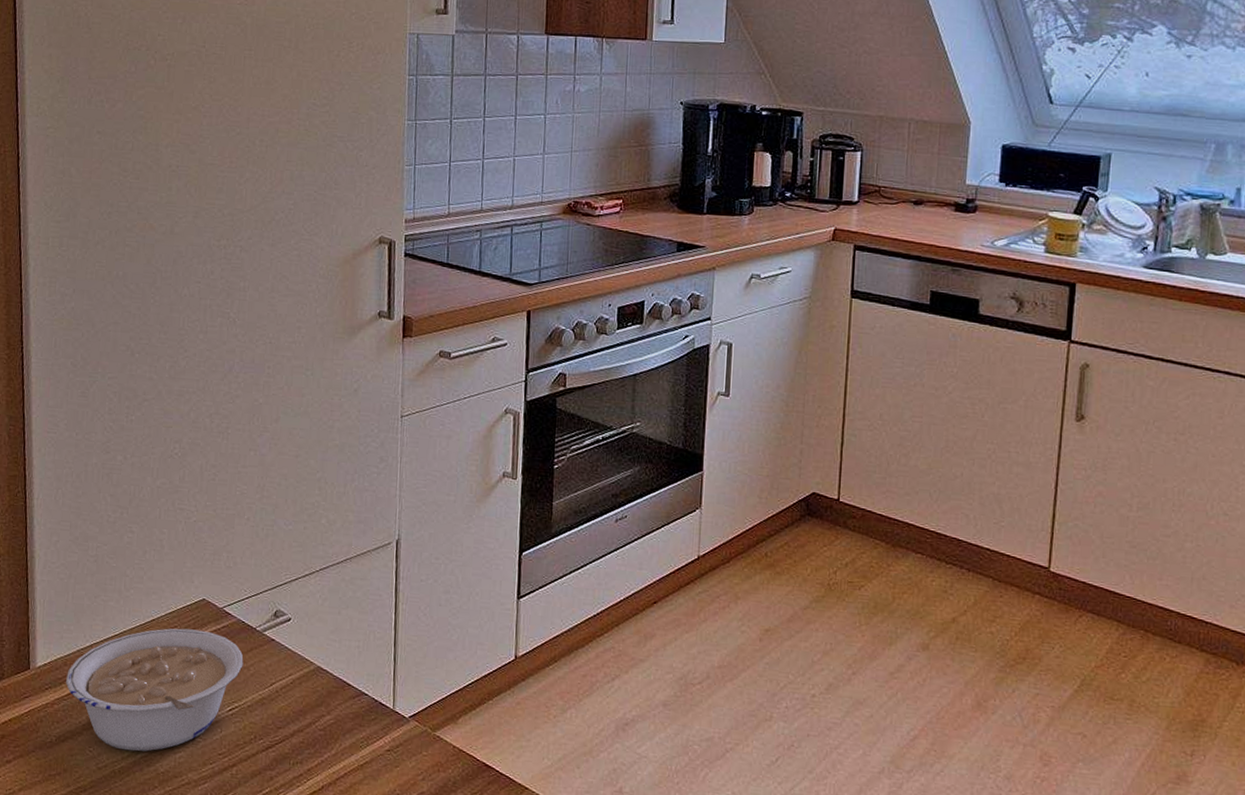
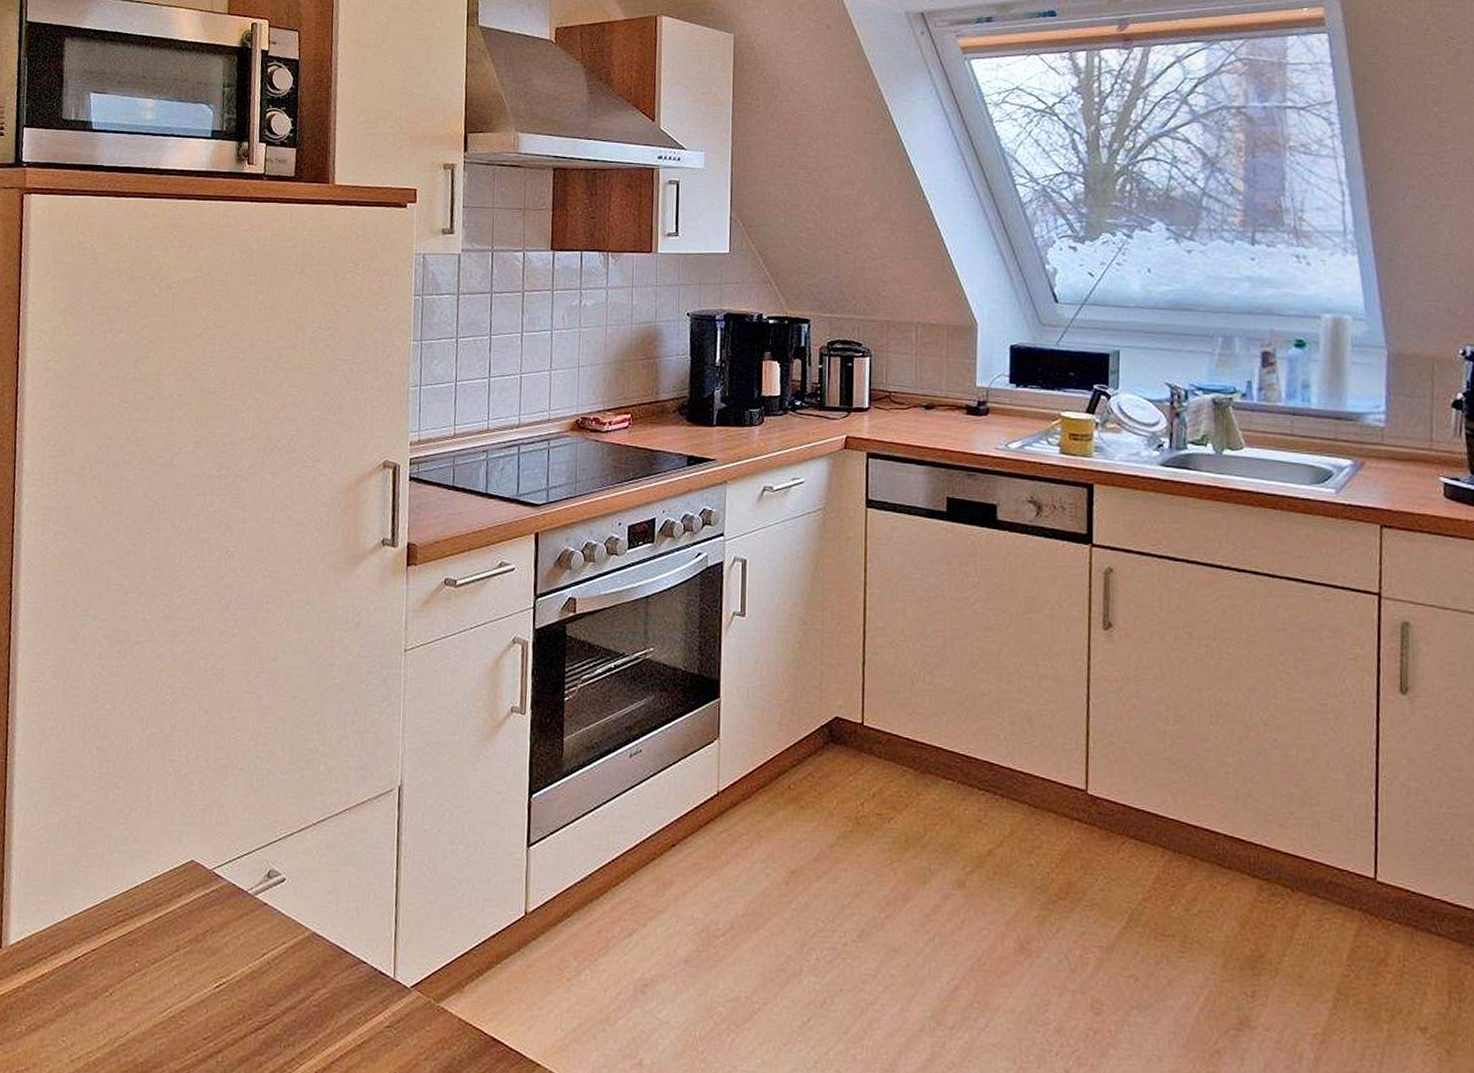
legume: present [65,628,244,752] -> none [39,894,233,1039]

